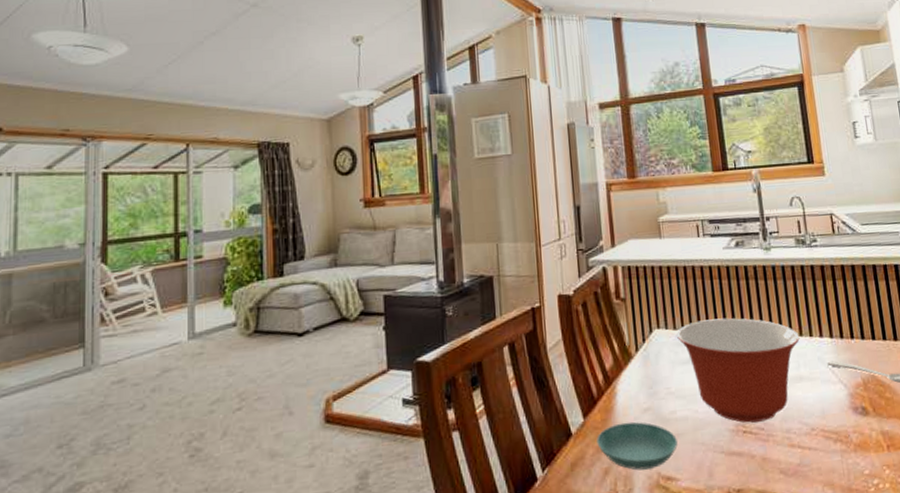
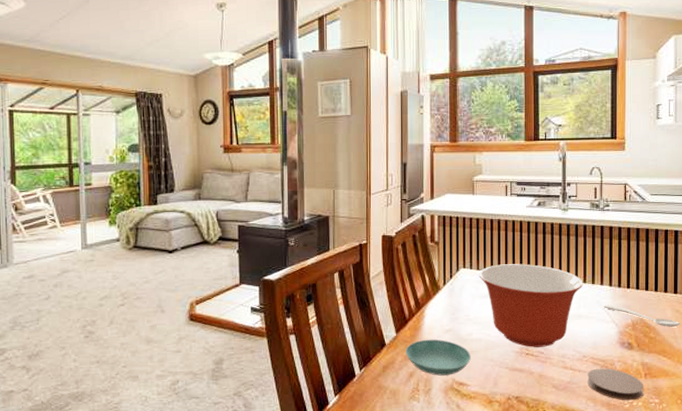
coaster: none [819,442,890,483] -> present [587,368,644,401]

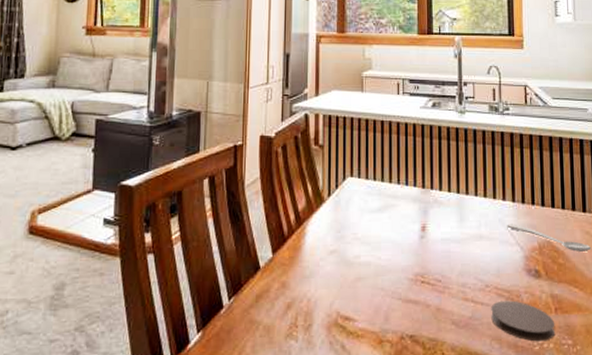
saucer: present [405,339,471,376] -> none [283,261,358,308]
mixing bowl: present [478,264,583,347] -> none [367,173,484,274]

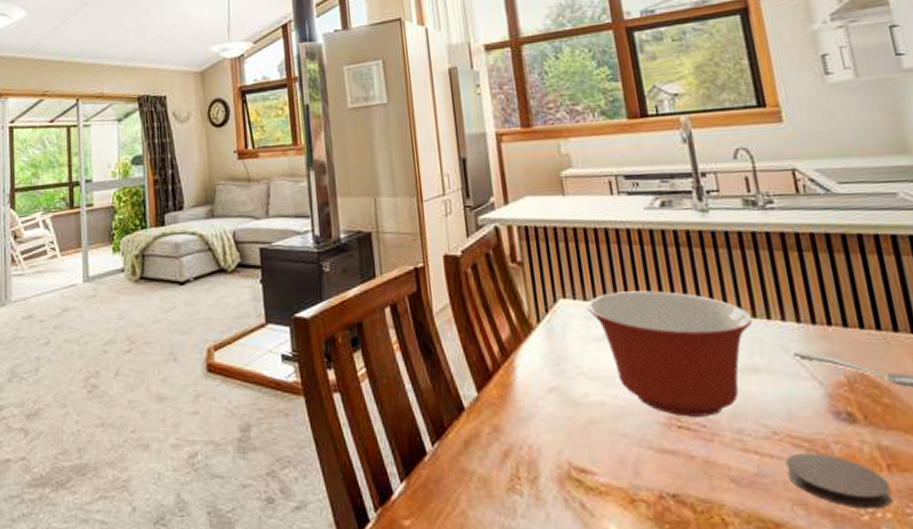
mixing bowl: none [367,173,484,274] -> present [586,290,753,417]

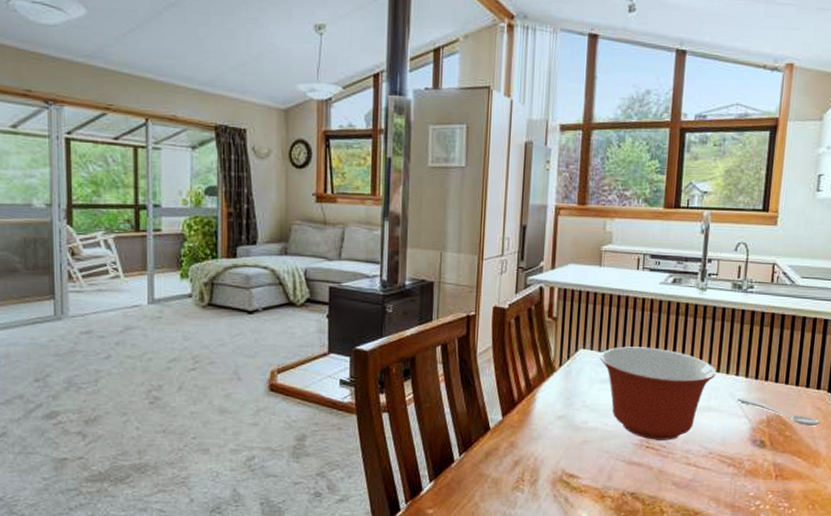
coaster: present [785,452,893,509] -> none [711,466,774,503]

